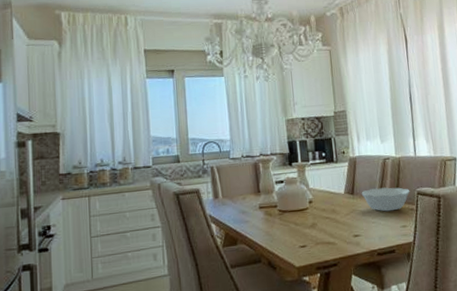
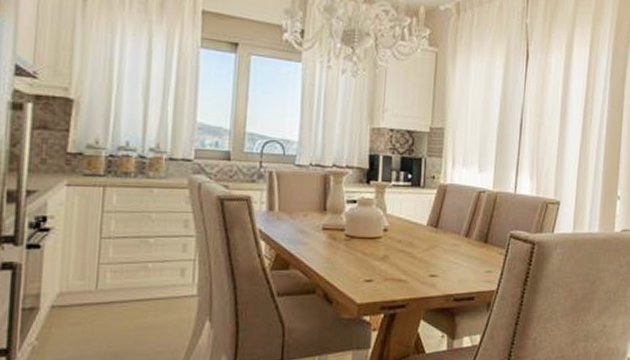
bowl: present [361,187,410,212] -> none [446,224,503,253]

